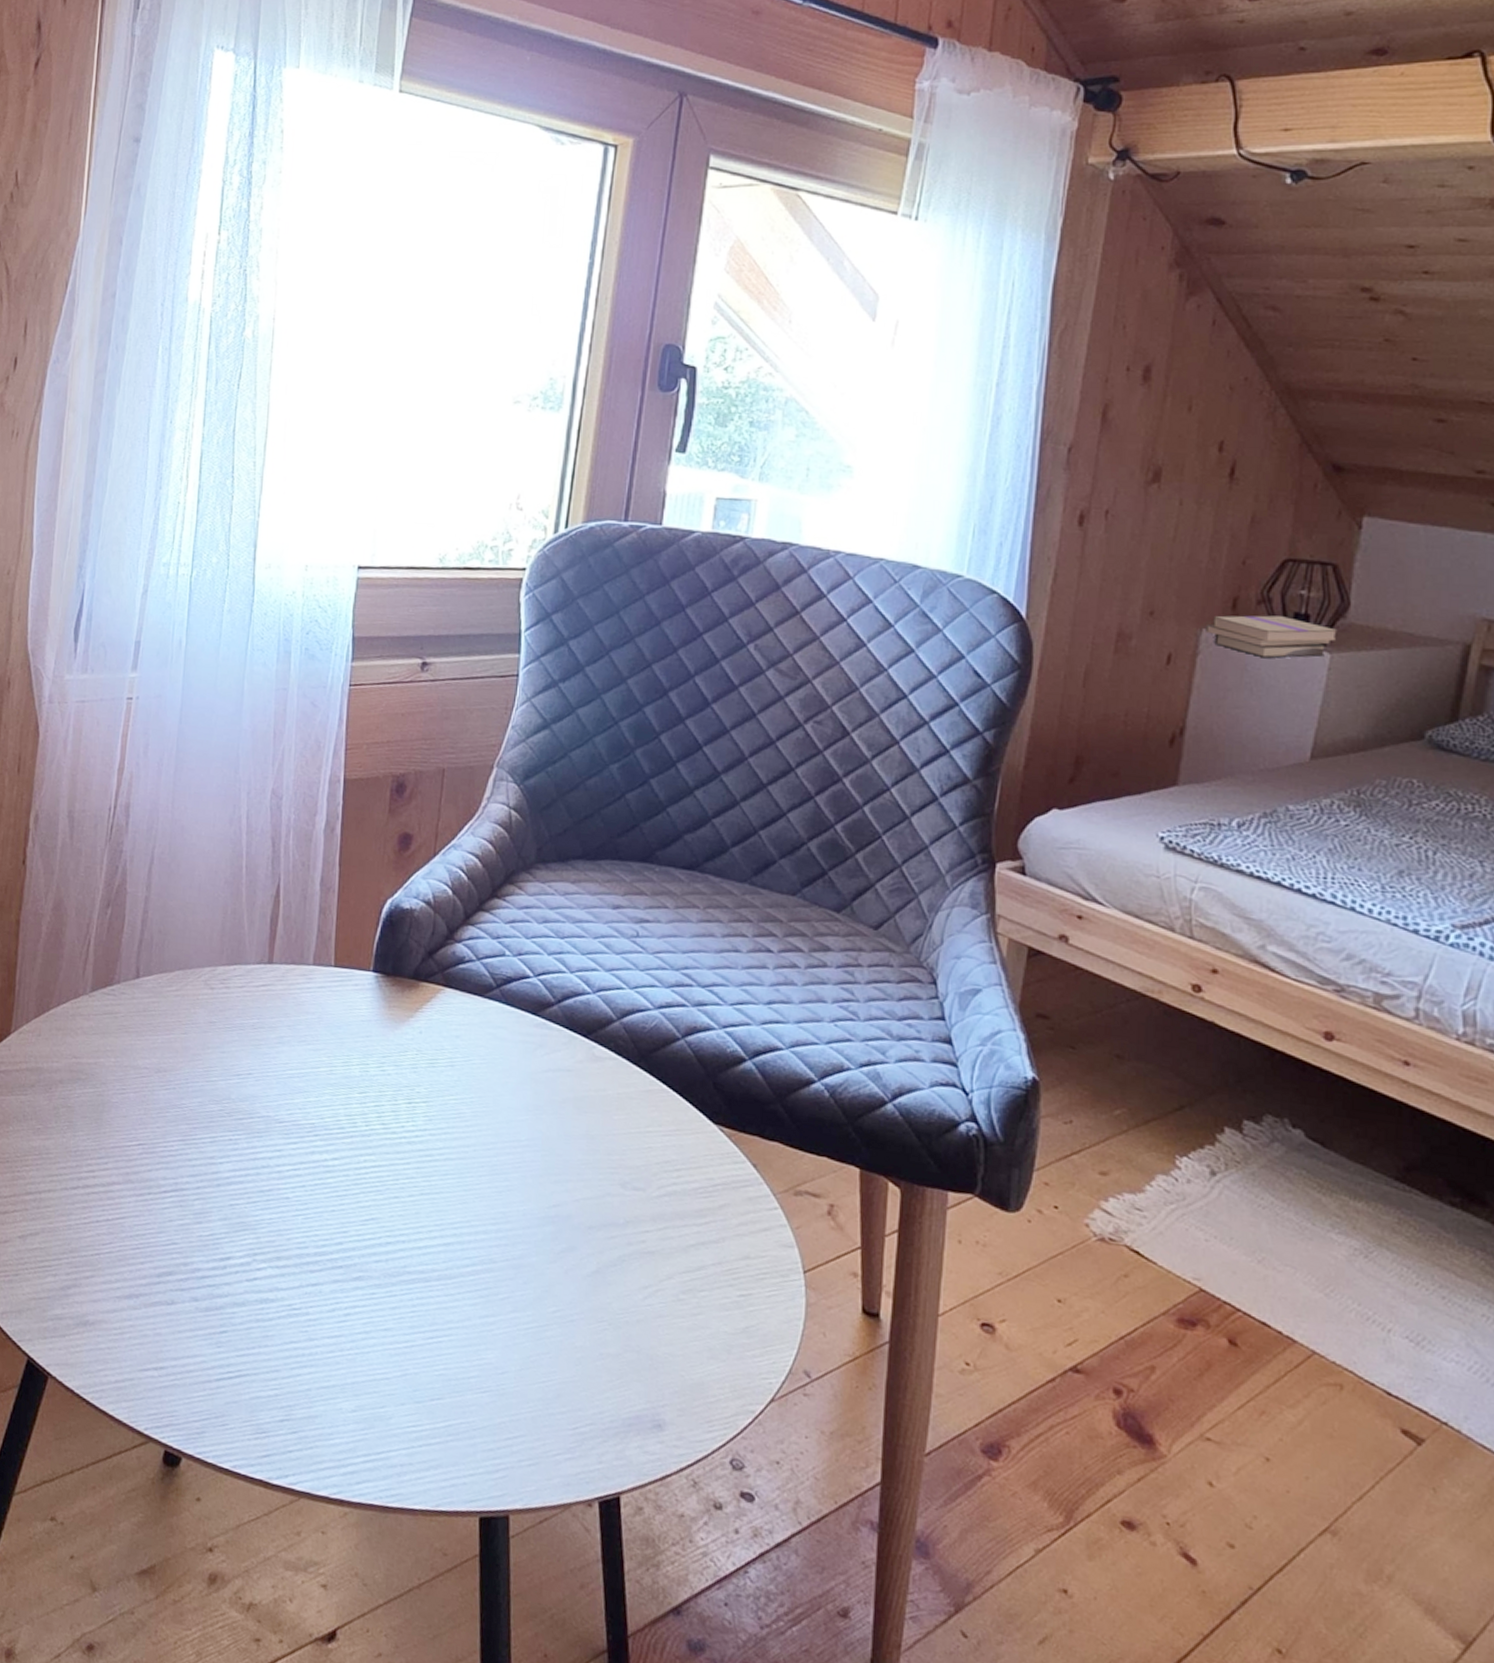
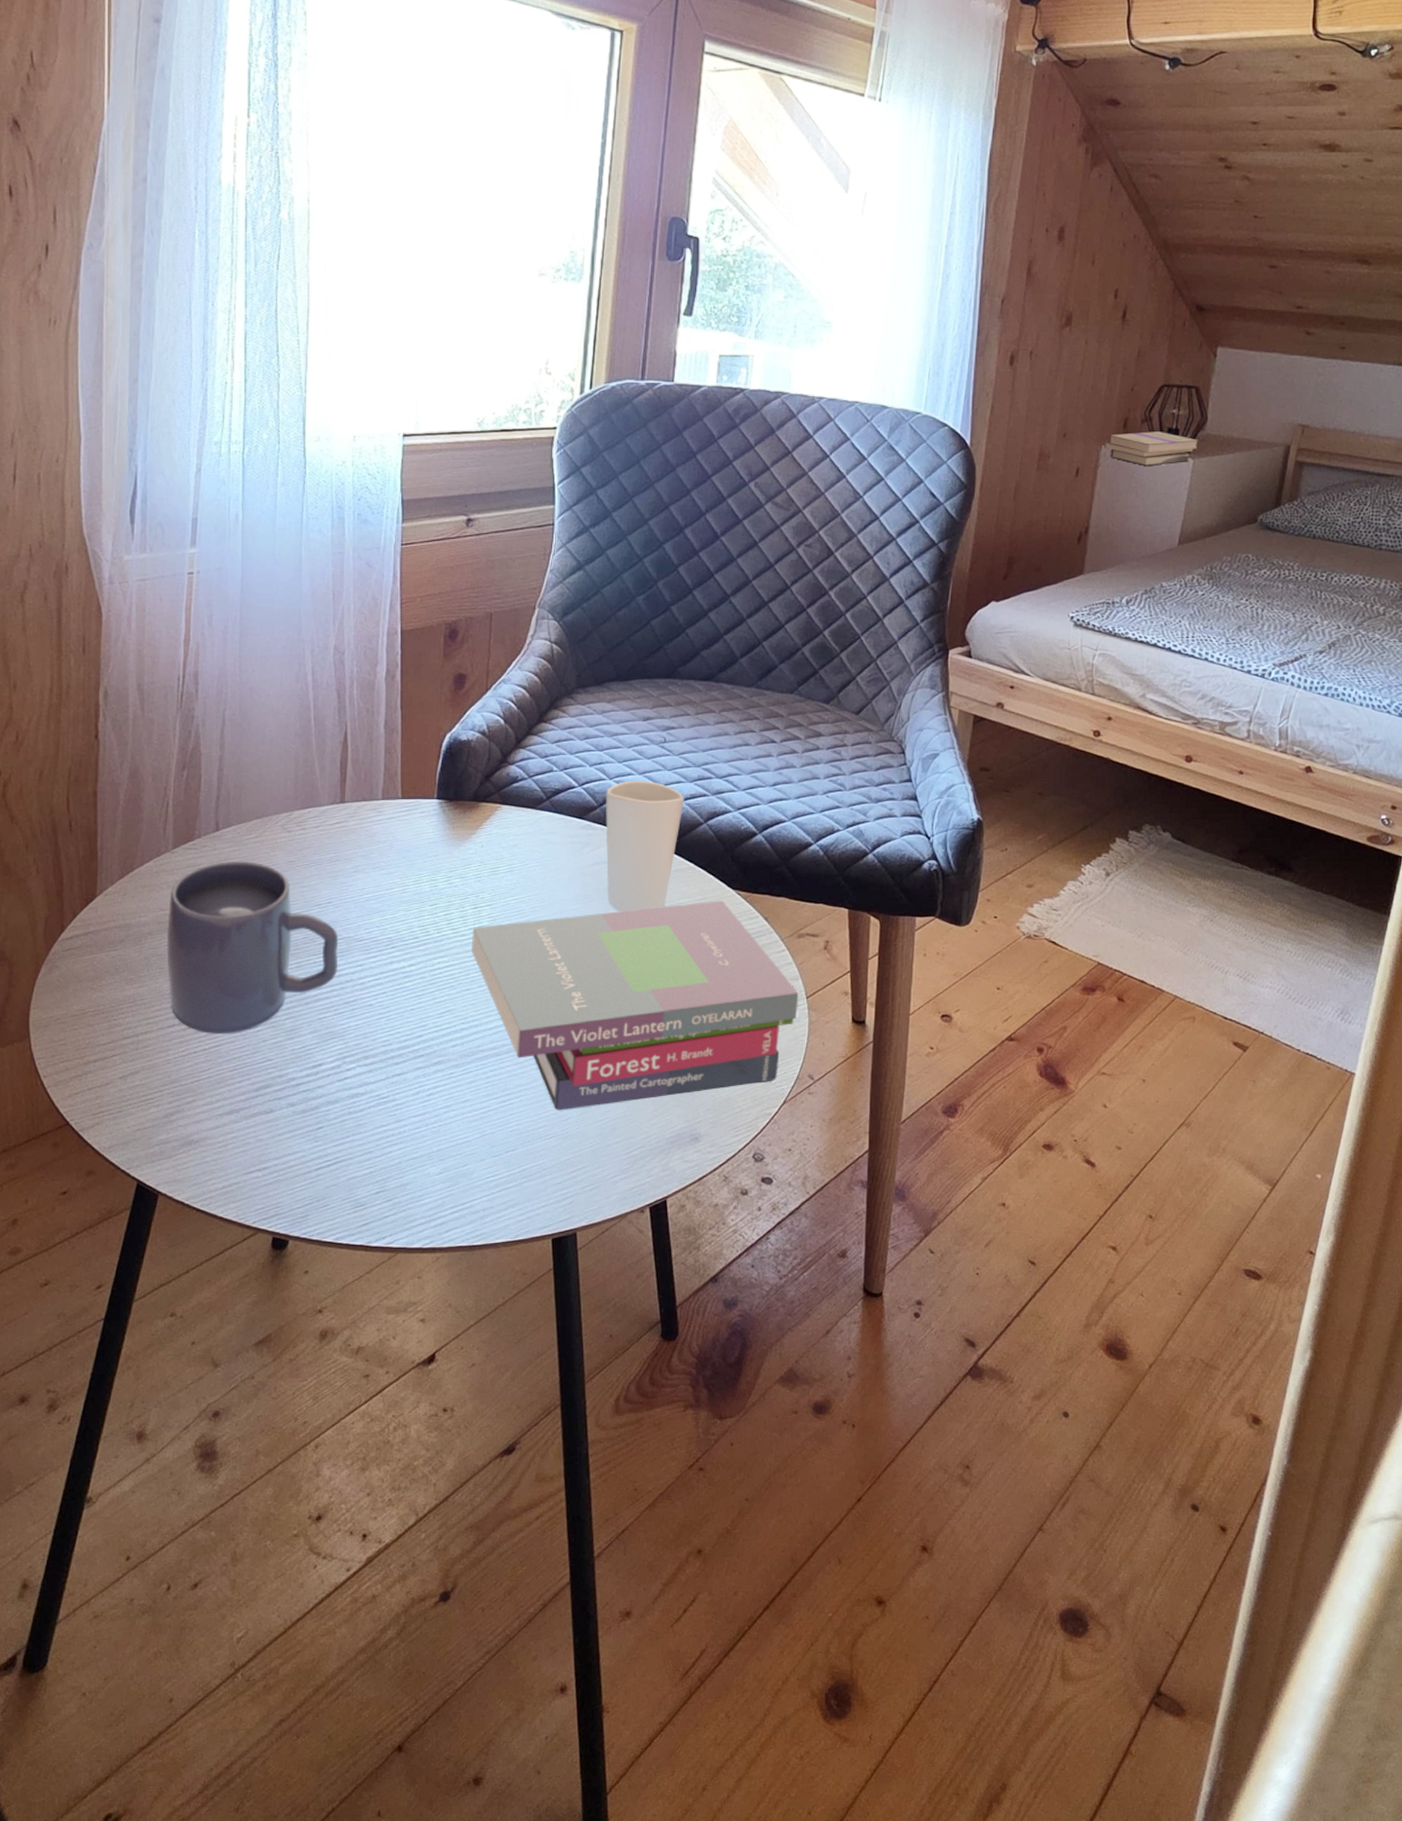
mug: none [75,1012,257,1206] -> present [166,862,339,1033]
books: none [403,1124,794,1371] -> present [472,900,799,1111]
cup: none [562,977,659,1134] -> present [605,780,685,912]

